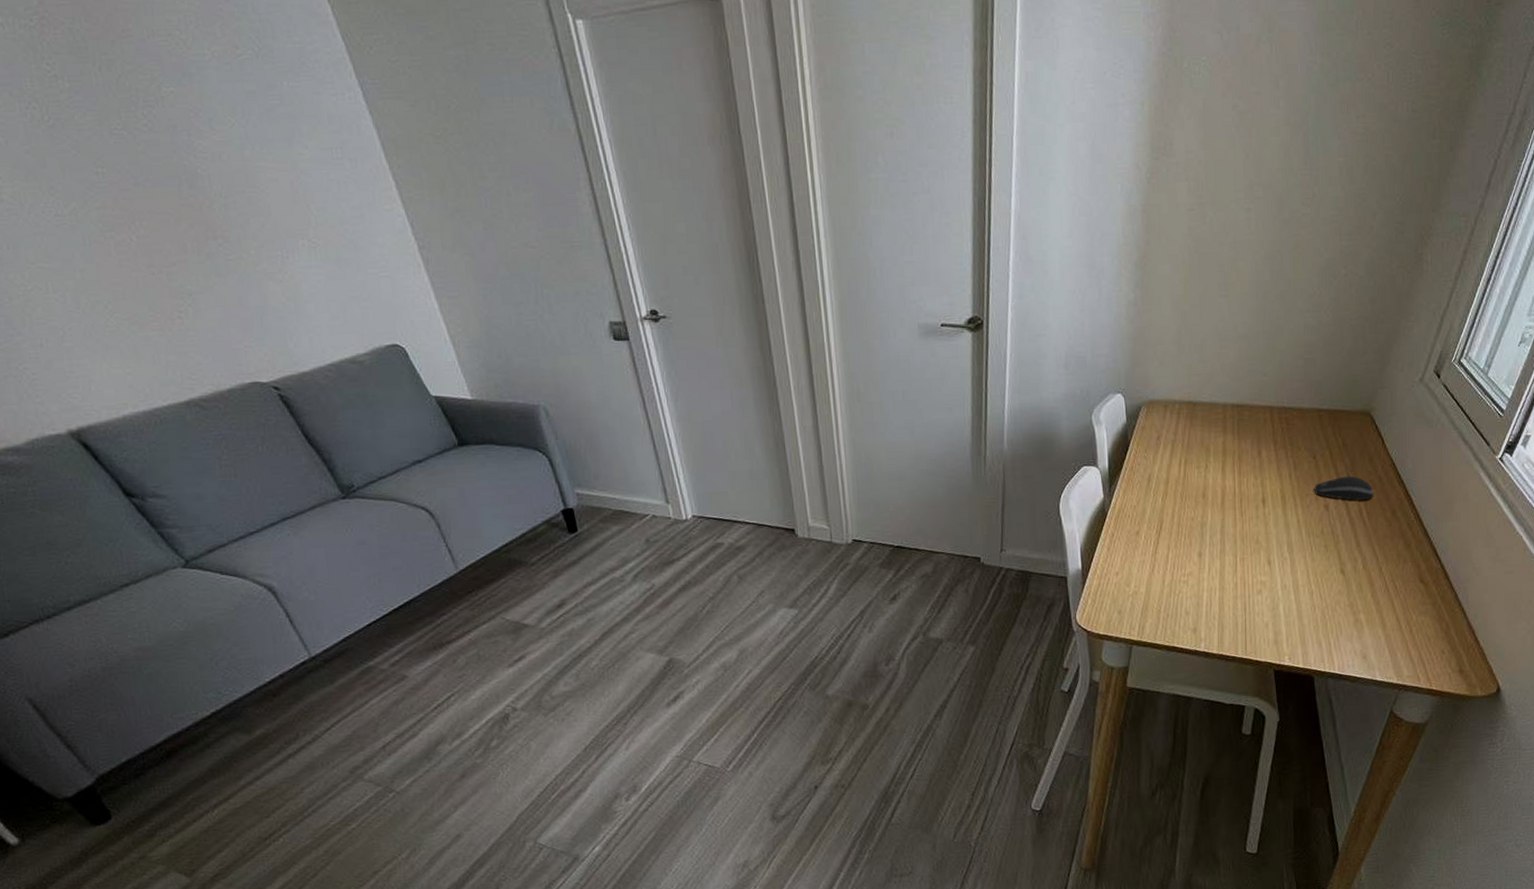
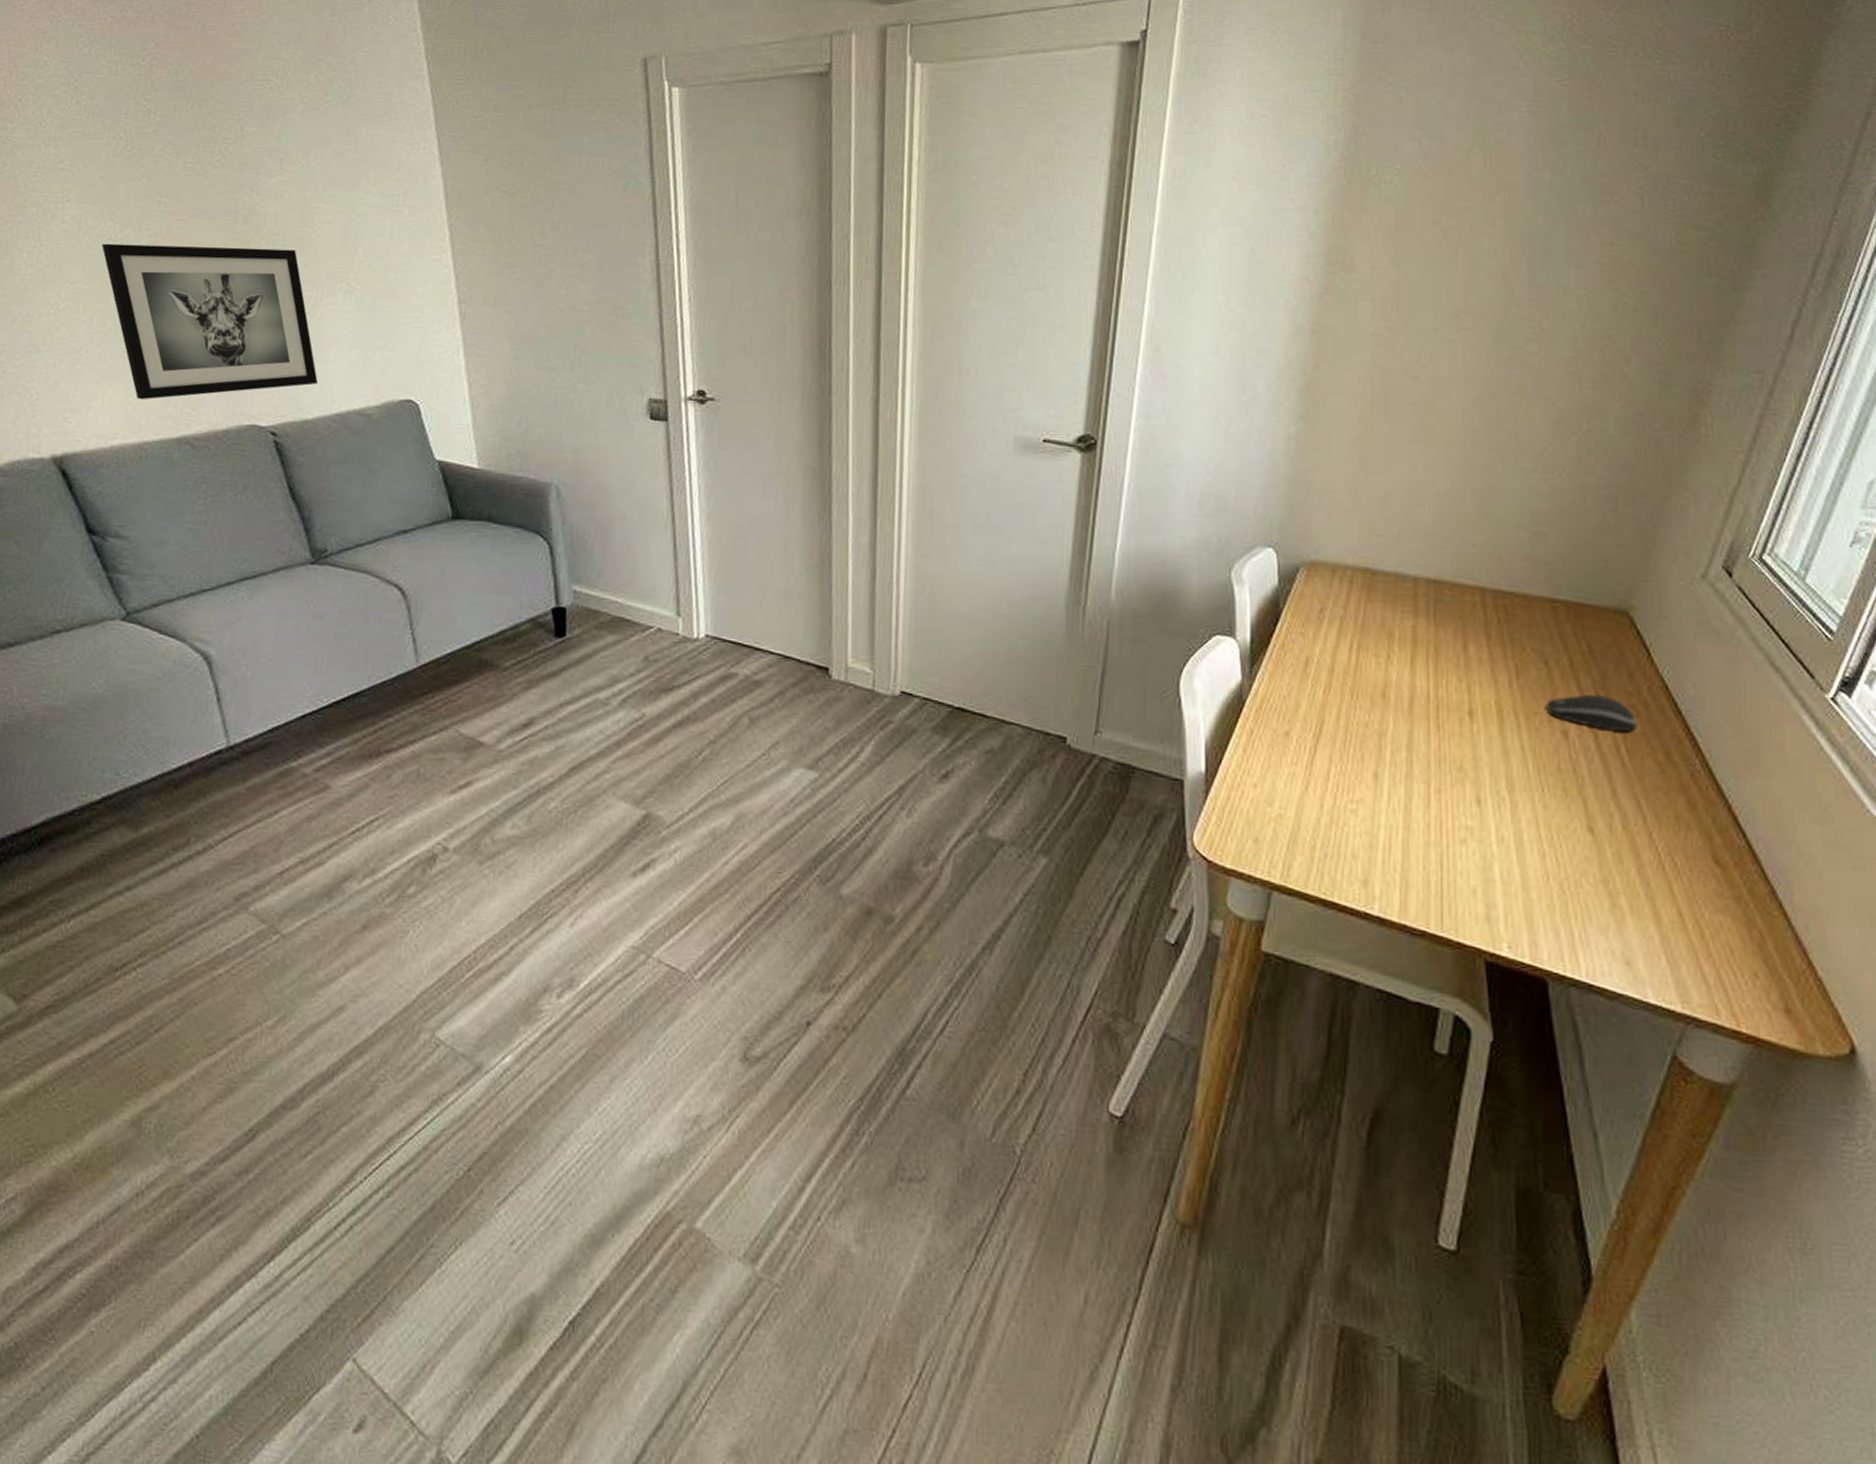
wall art: none [50,211,305,370] -> present [102,243,318,400]

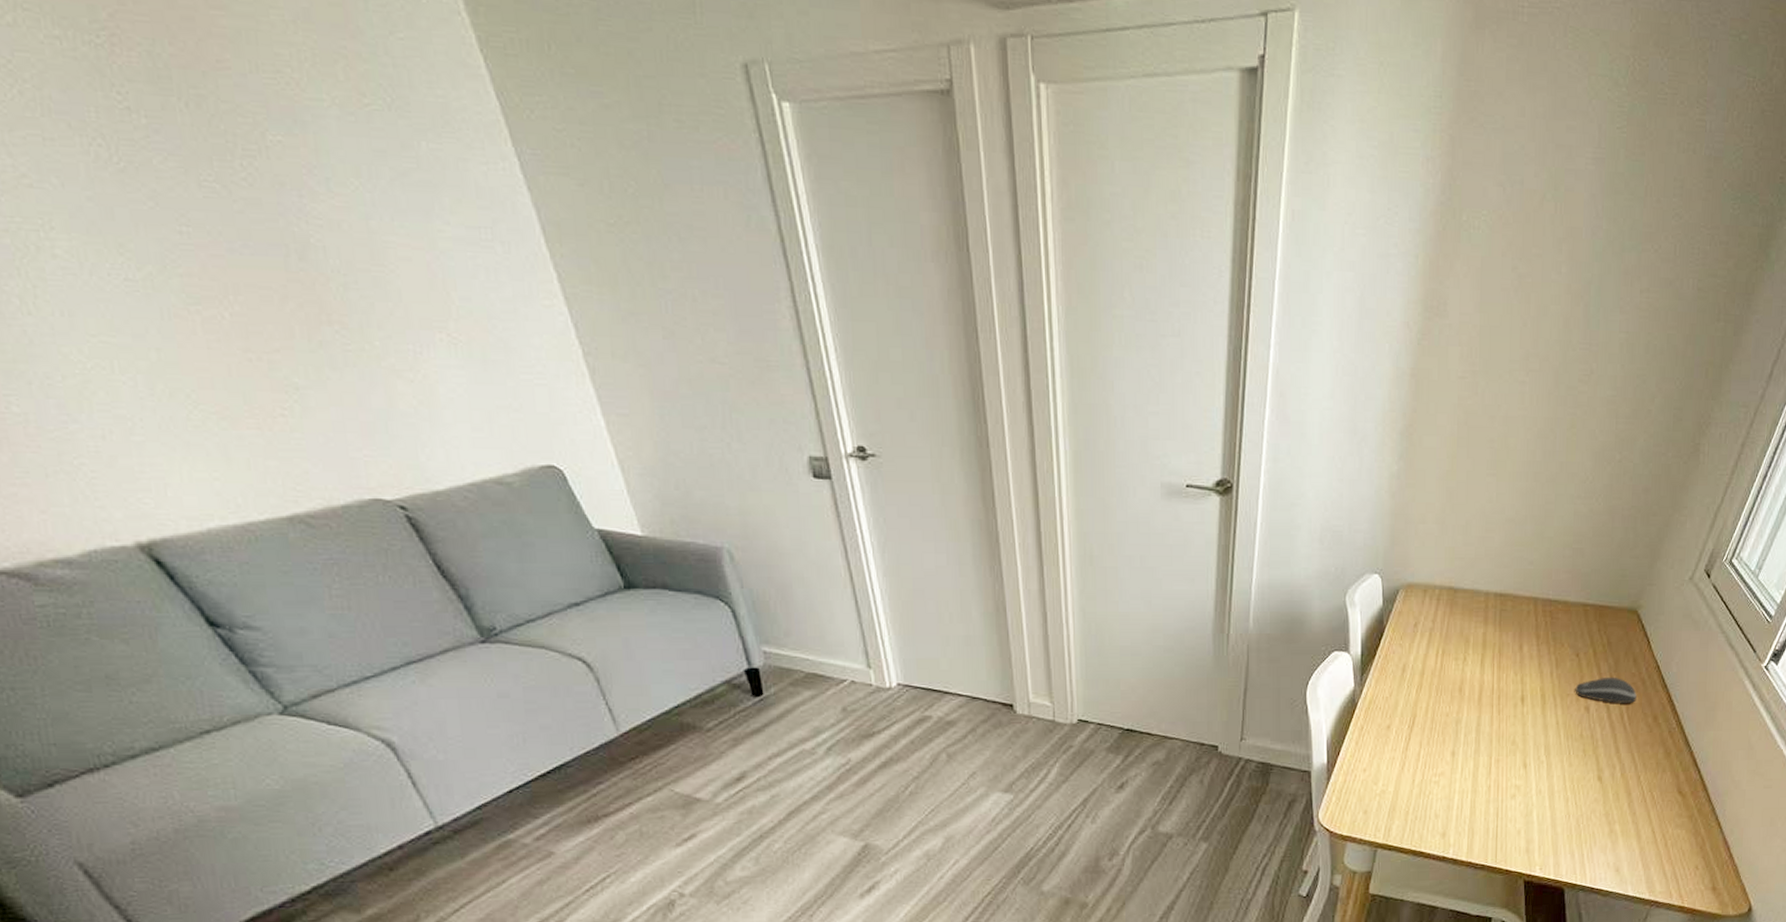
wall art: present [102,243,318,400] -> none [118,284,441,475]

